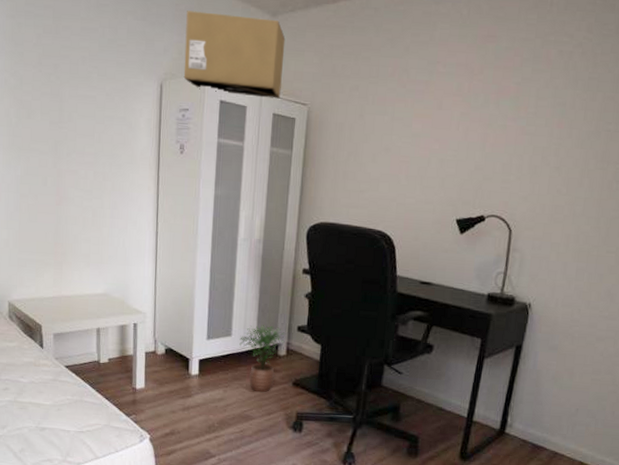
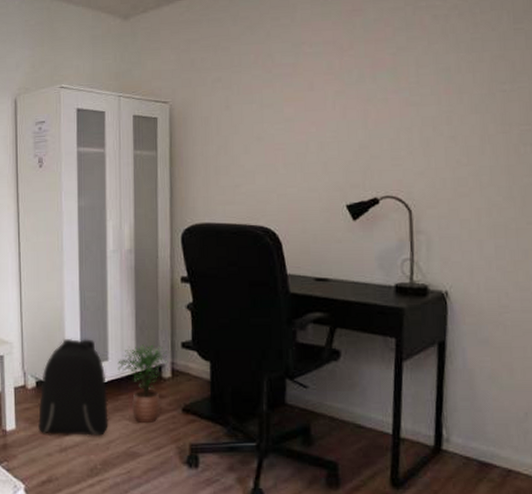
backpack: none [165,314,229,399] -> present [38,339,109,436]
box: present [184,11,286,99] -> none [37,22,140,101]

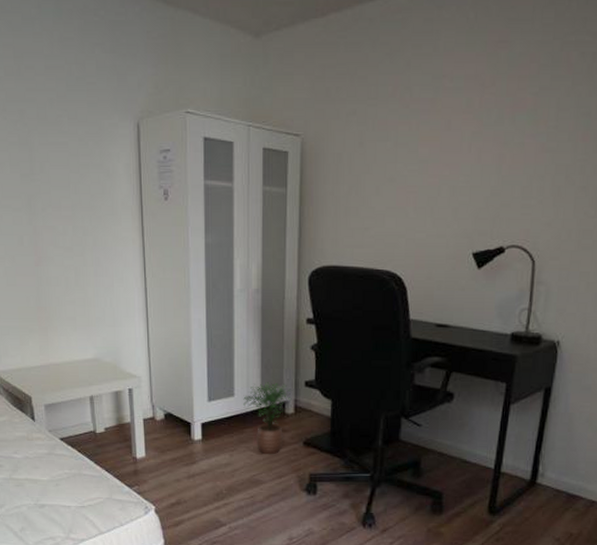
backpack: present [38,339,109,436] -> none [167,375,234,464]

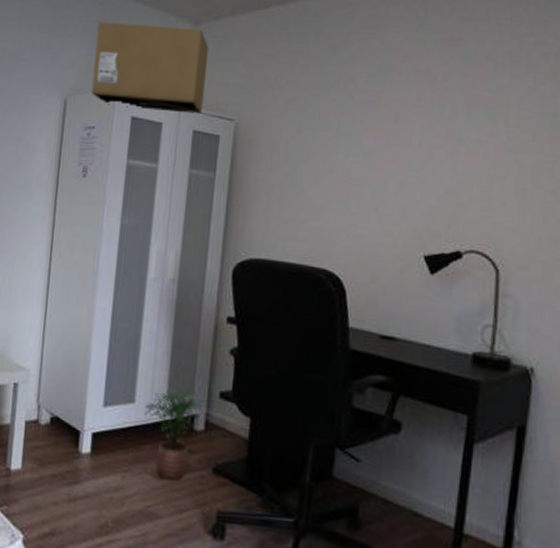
box: none [160,38,271,131] -> present [91,22,209,114]

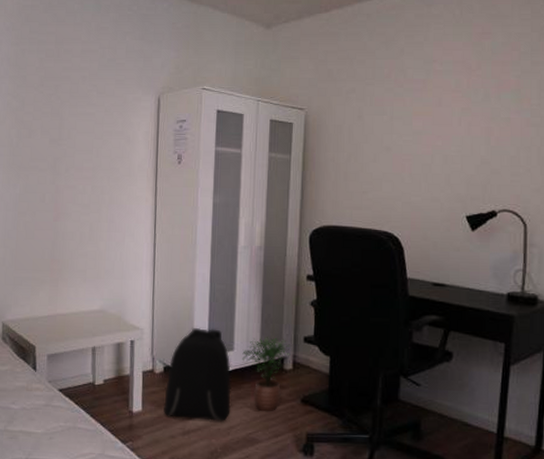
backpack: none [47,372,131,487] -> present [164,328,231,421]
box: present [91,22,209,114] -> none [181,28,280,105]

